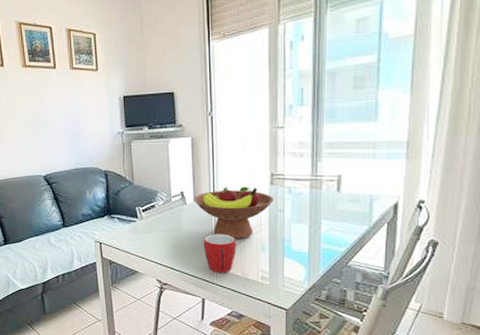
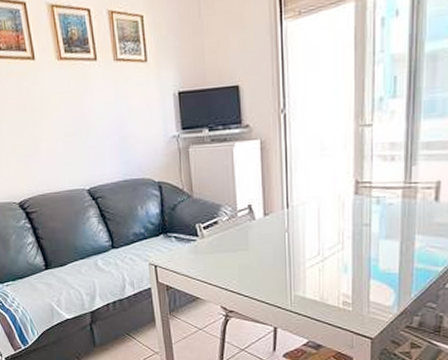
fruit bowl: present [193,186,275,240] -> none [263,197,360,260]
mug: present [203,234,237,273] -> none [274,253,314,298]

